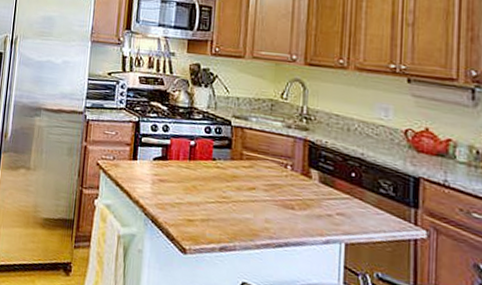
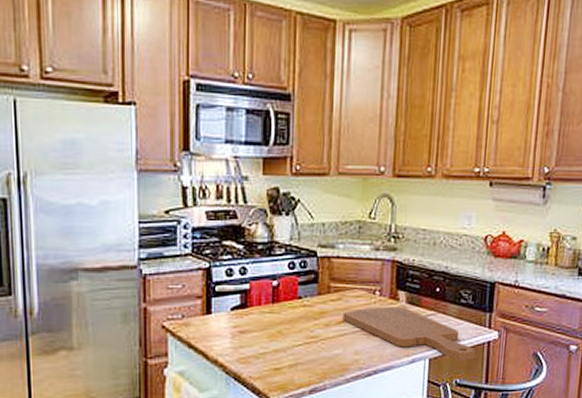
cutting board: none [254,179,400,256] -> present [343,306,476,362]

